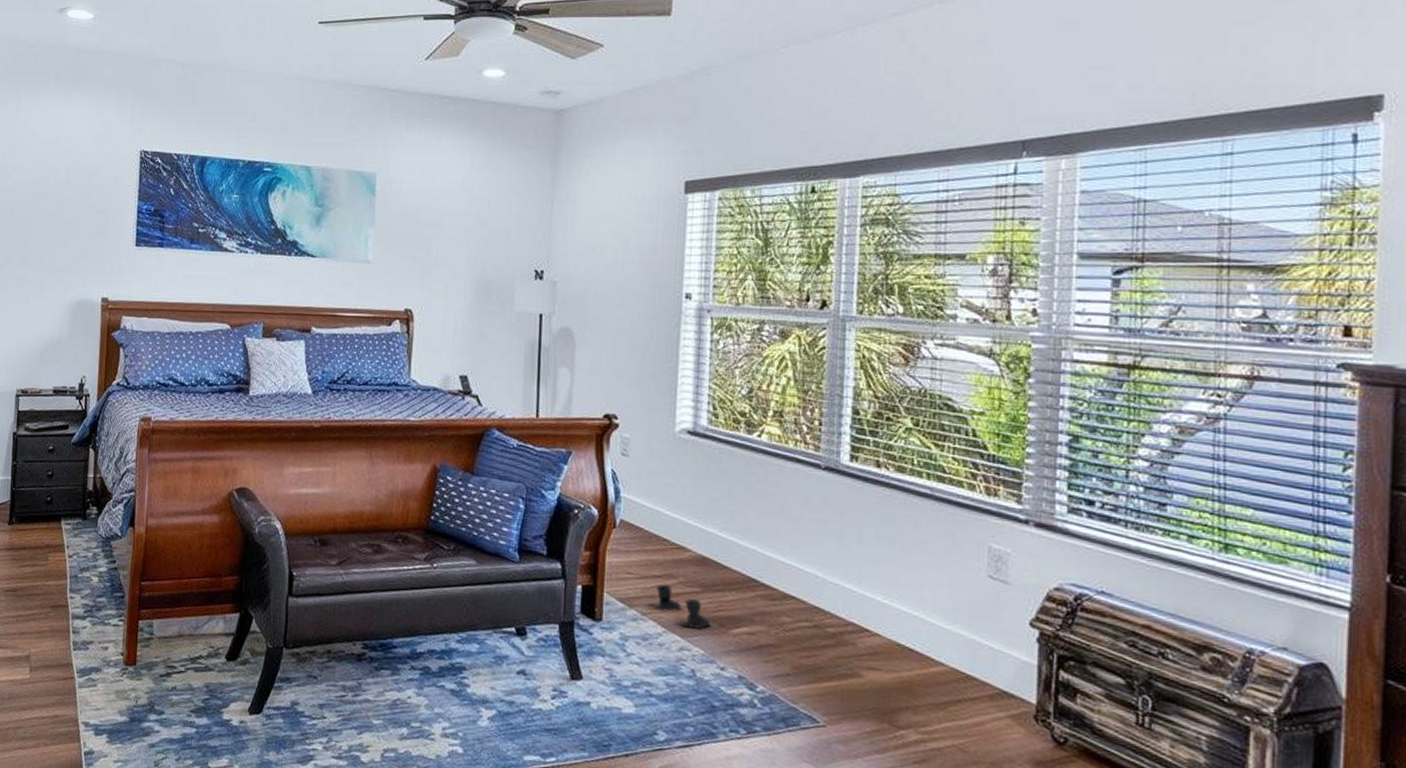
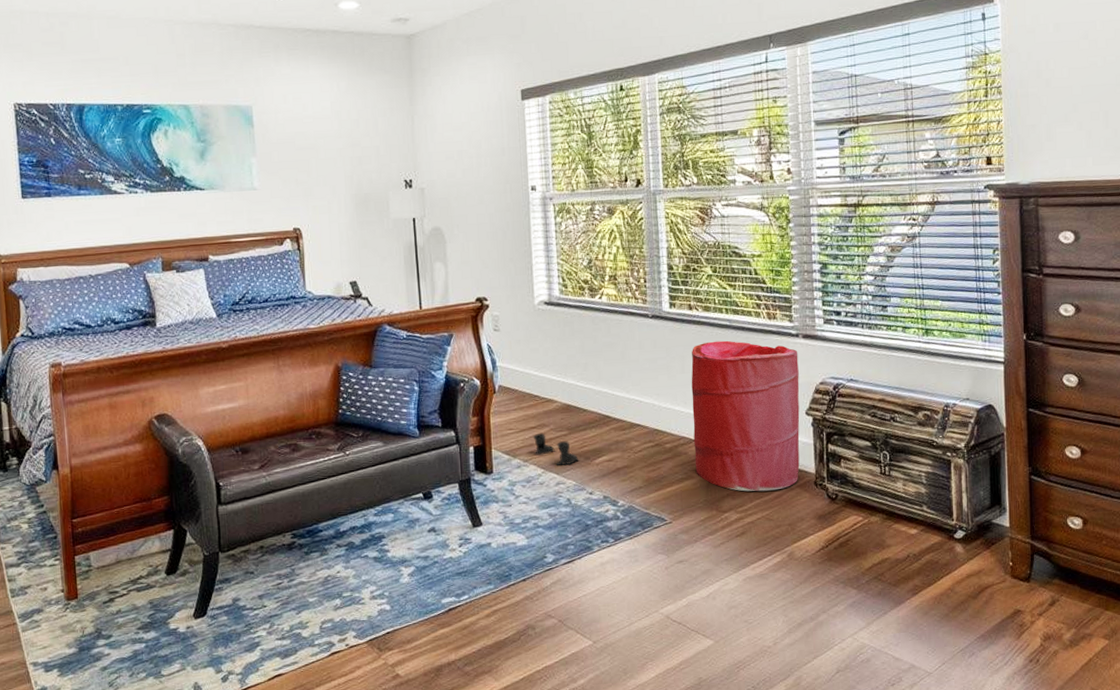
laundry hamper: none [865,510,1026,716] -> present [691,340,800,492]

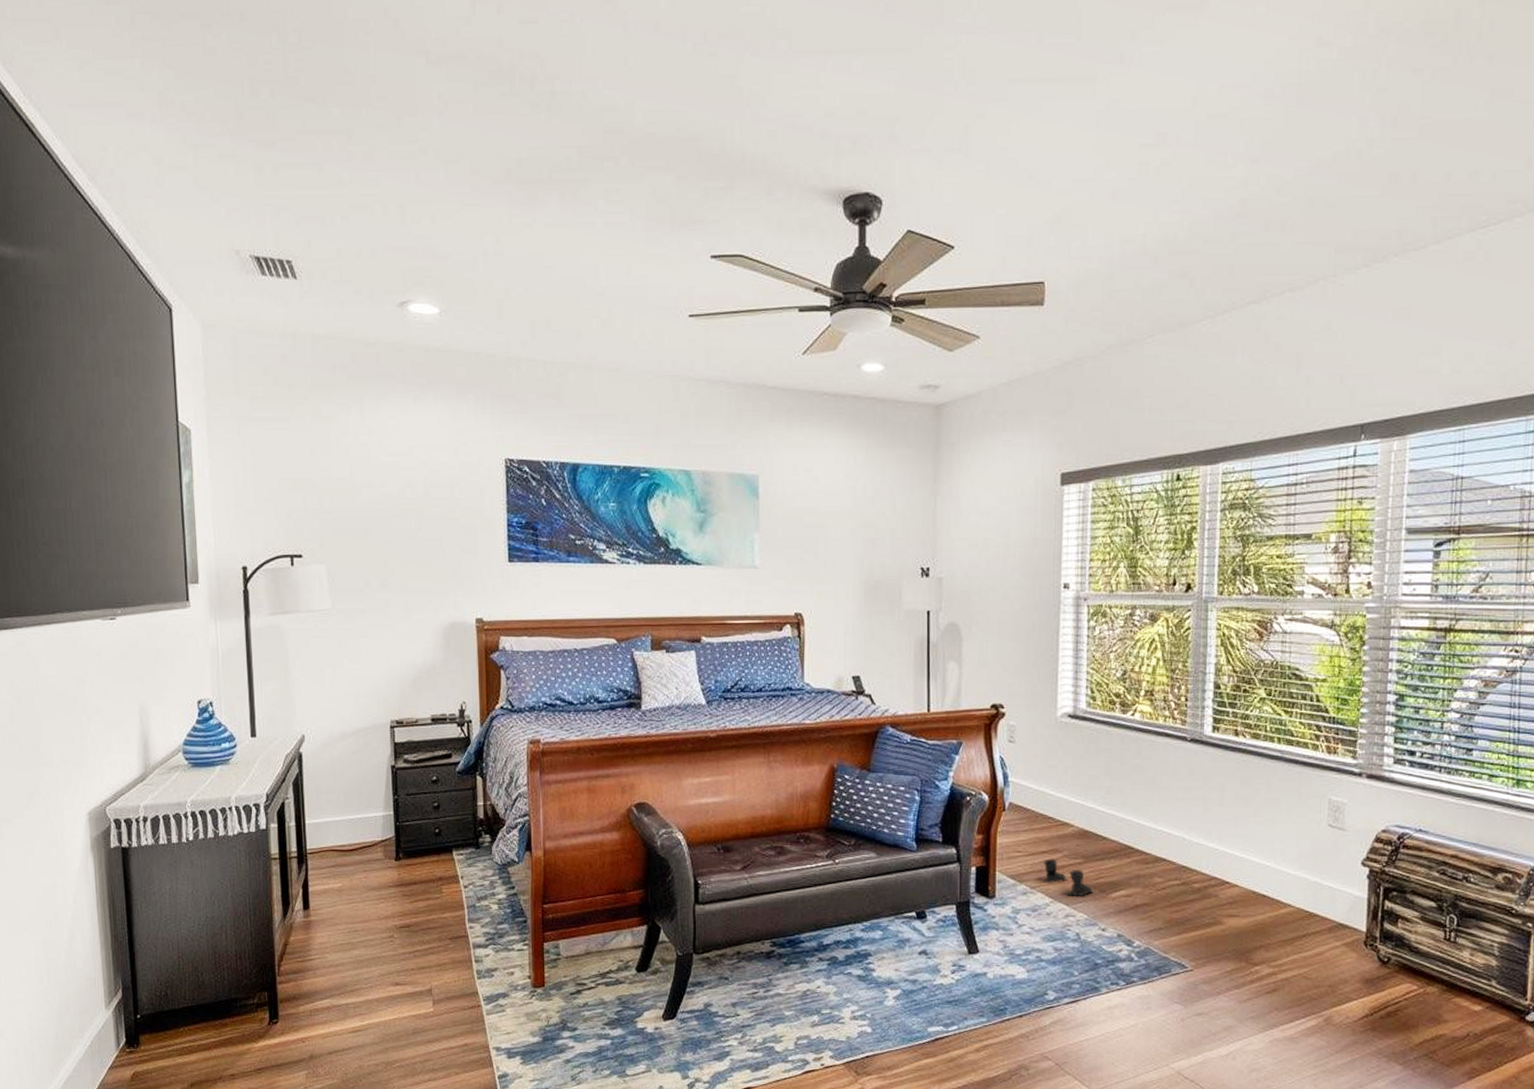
laundry hamper: present [691,340,800,492] -> none [1226,773,1359,947]

